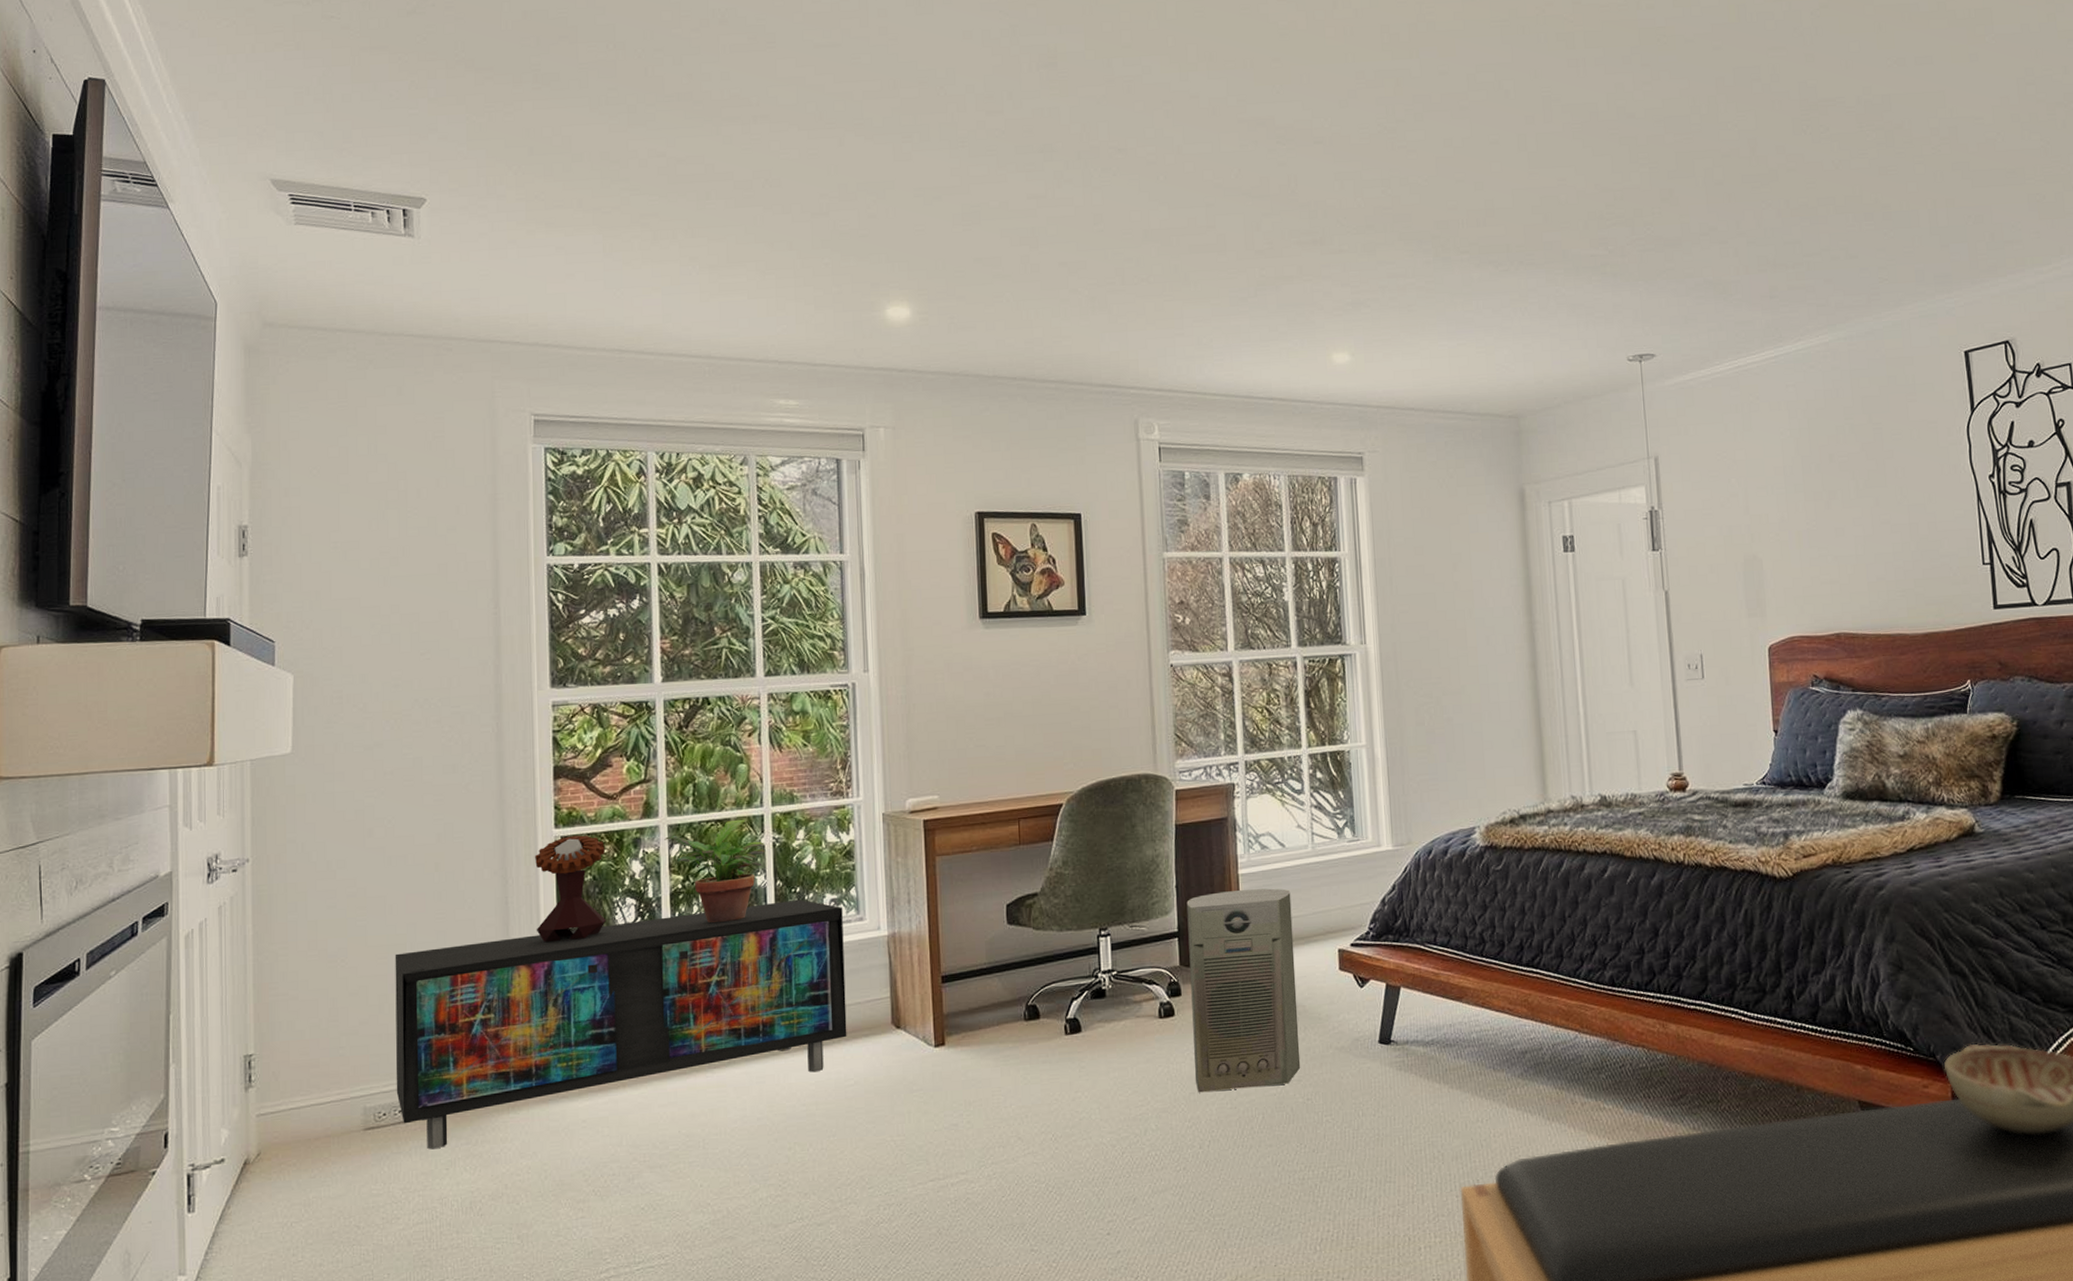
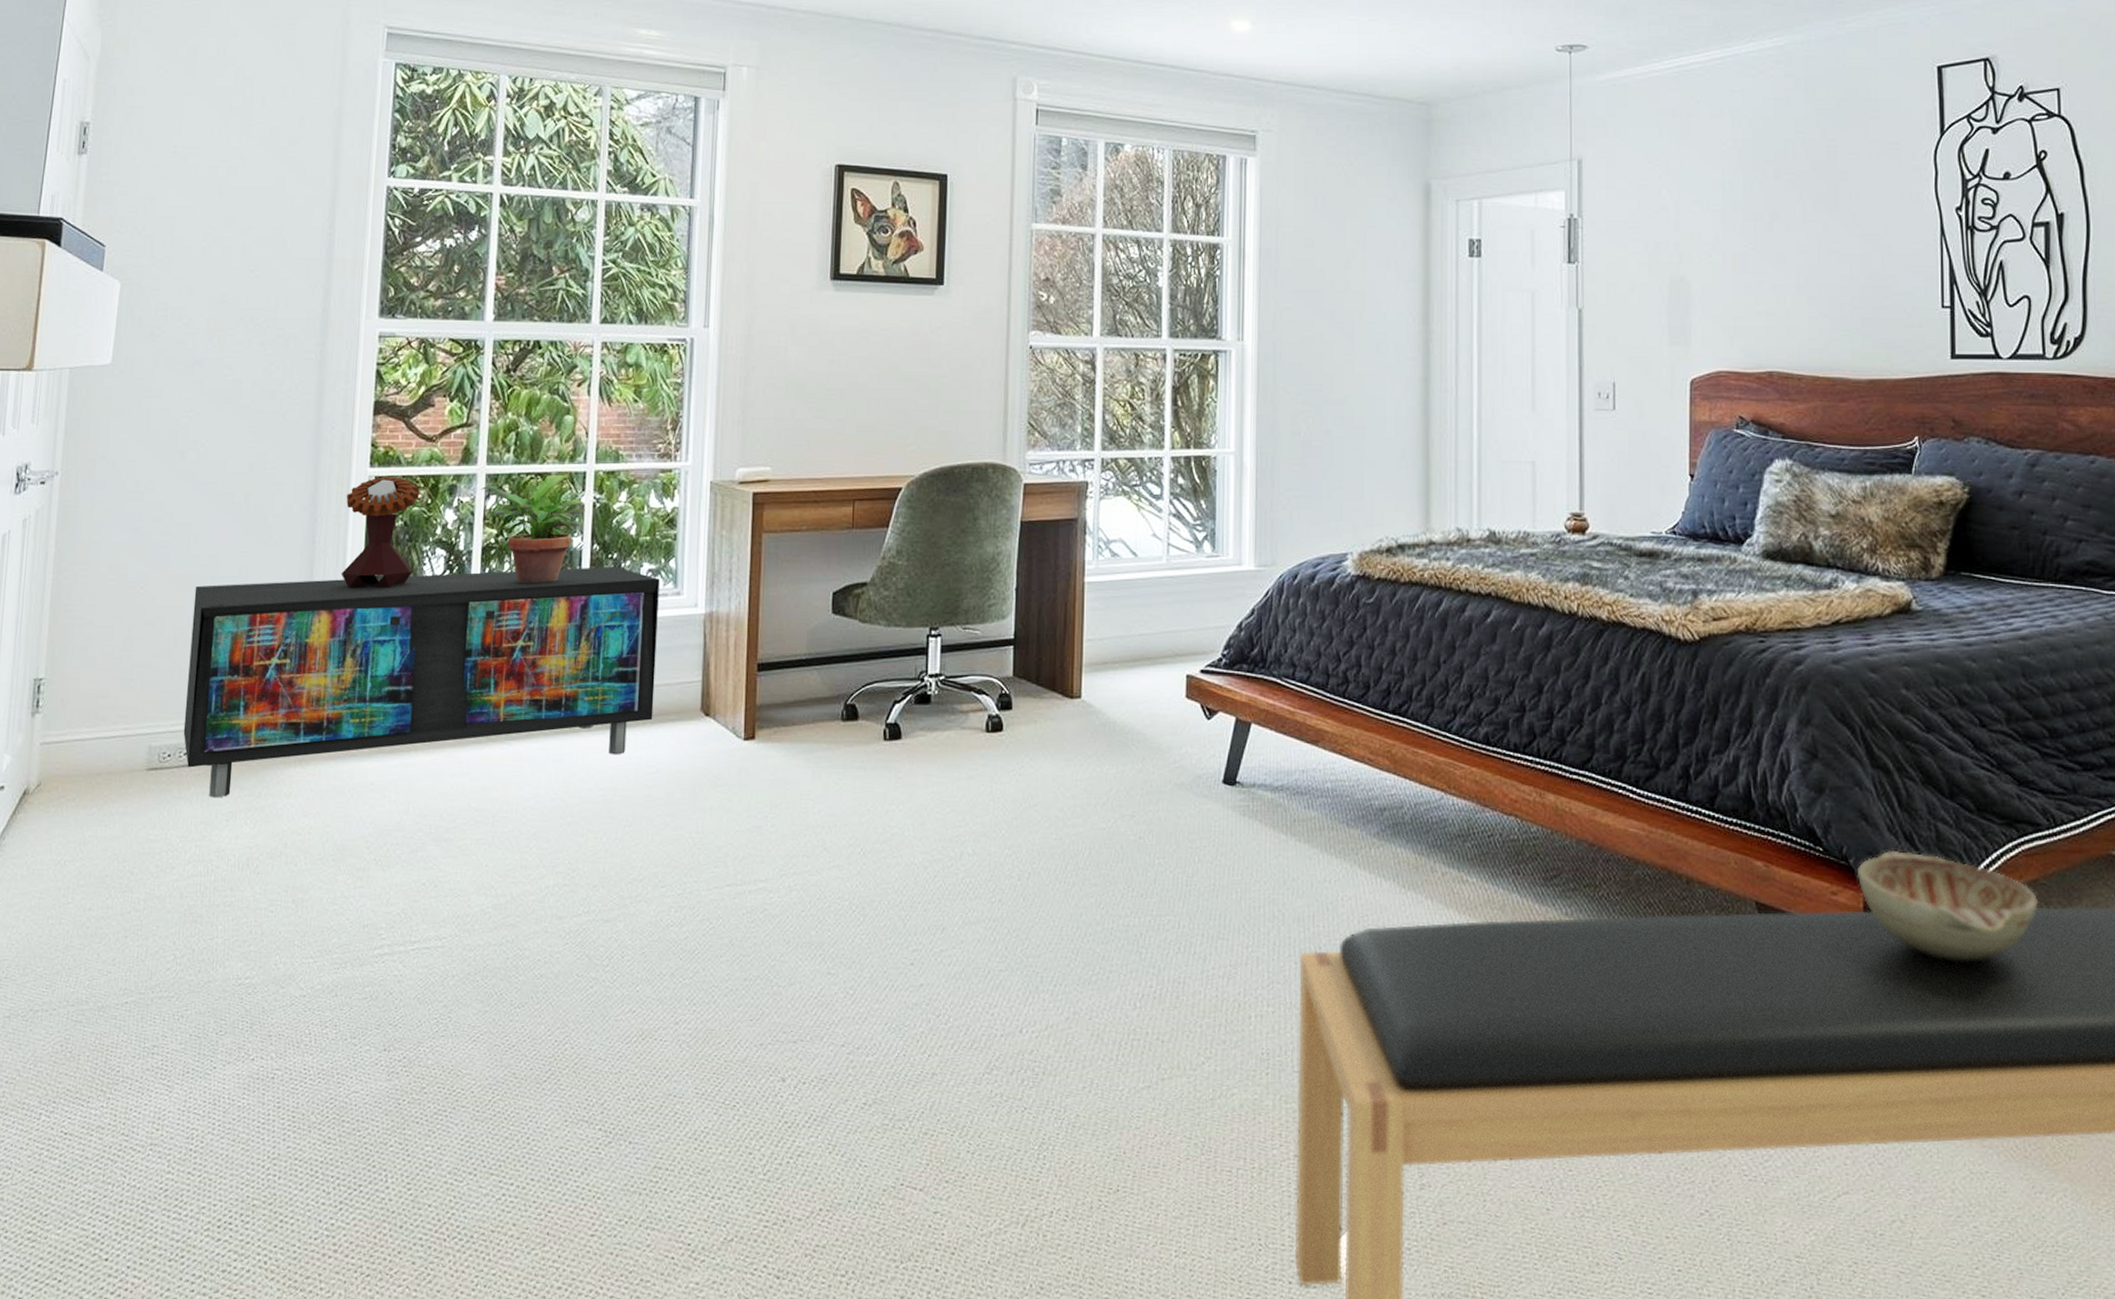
air purifier: present [1186,888,1301,1093] -> none [1020,599,1140,819]

